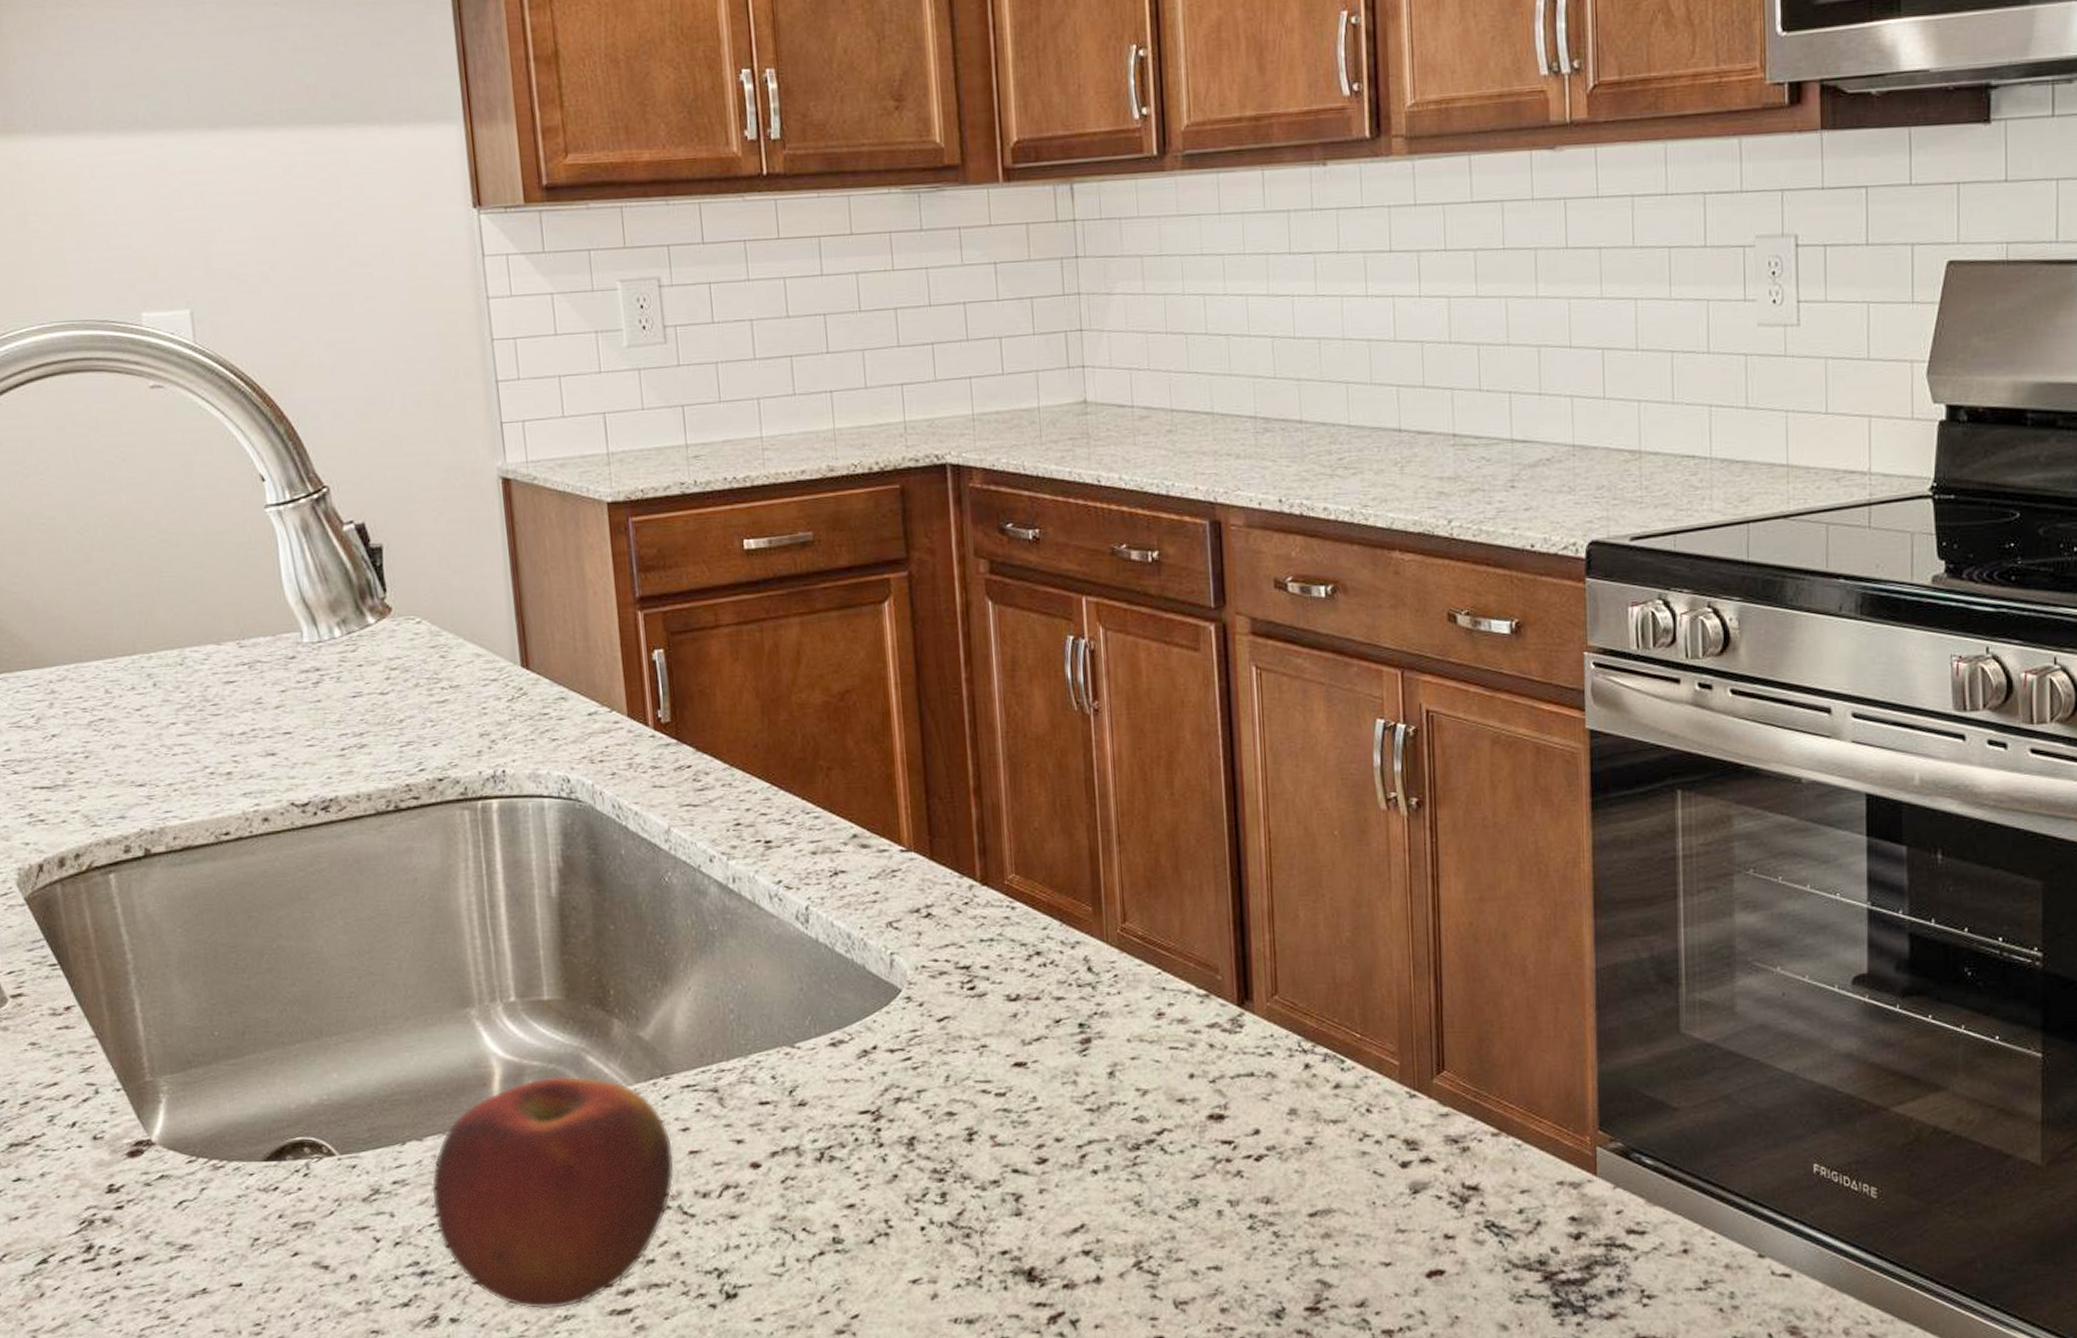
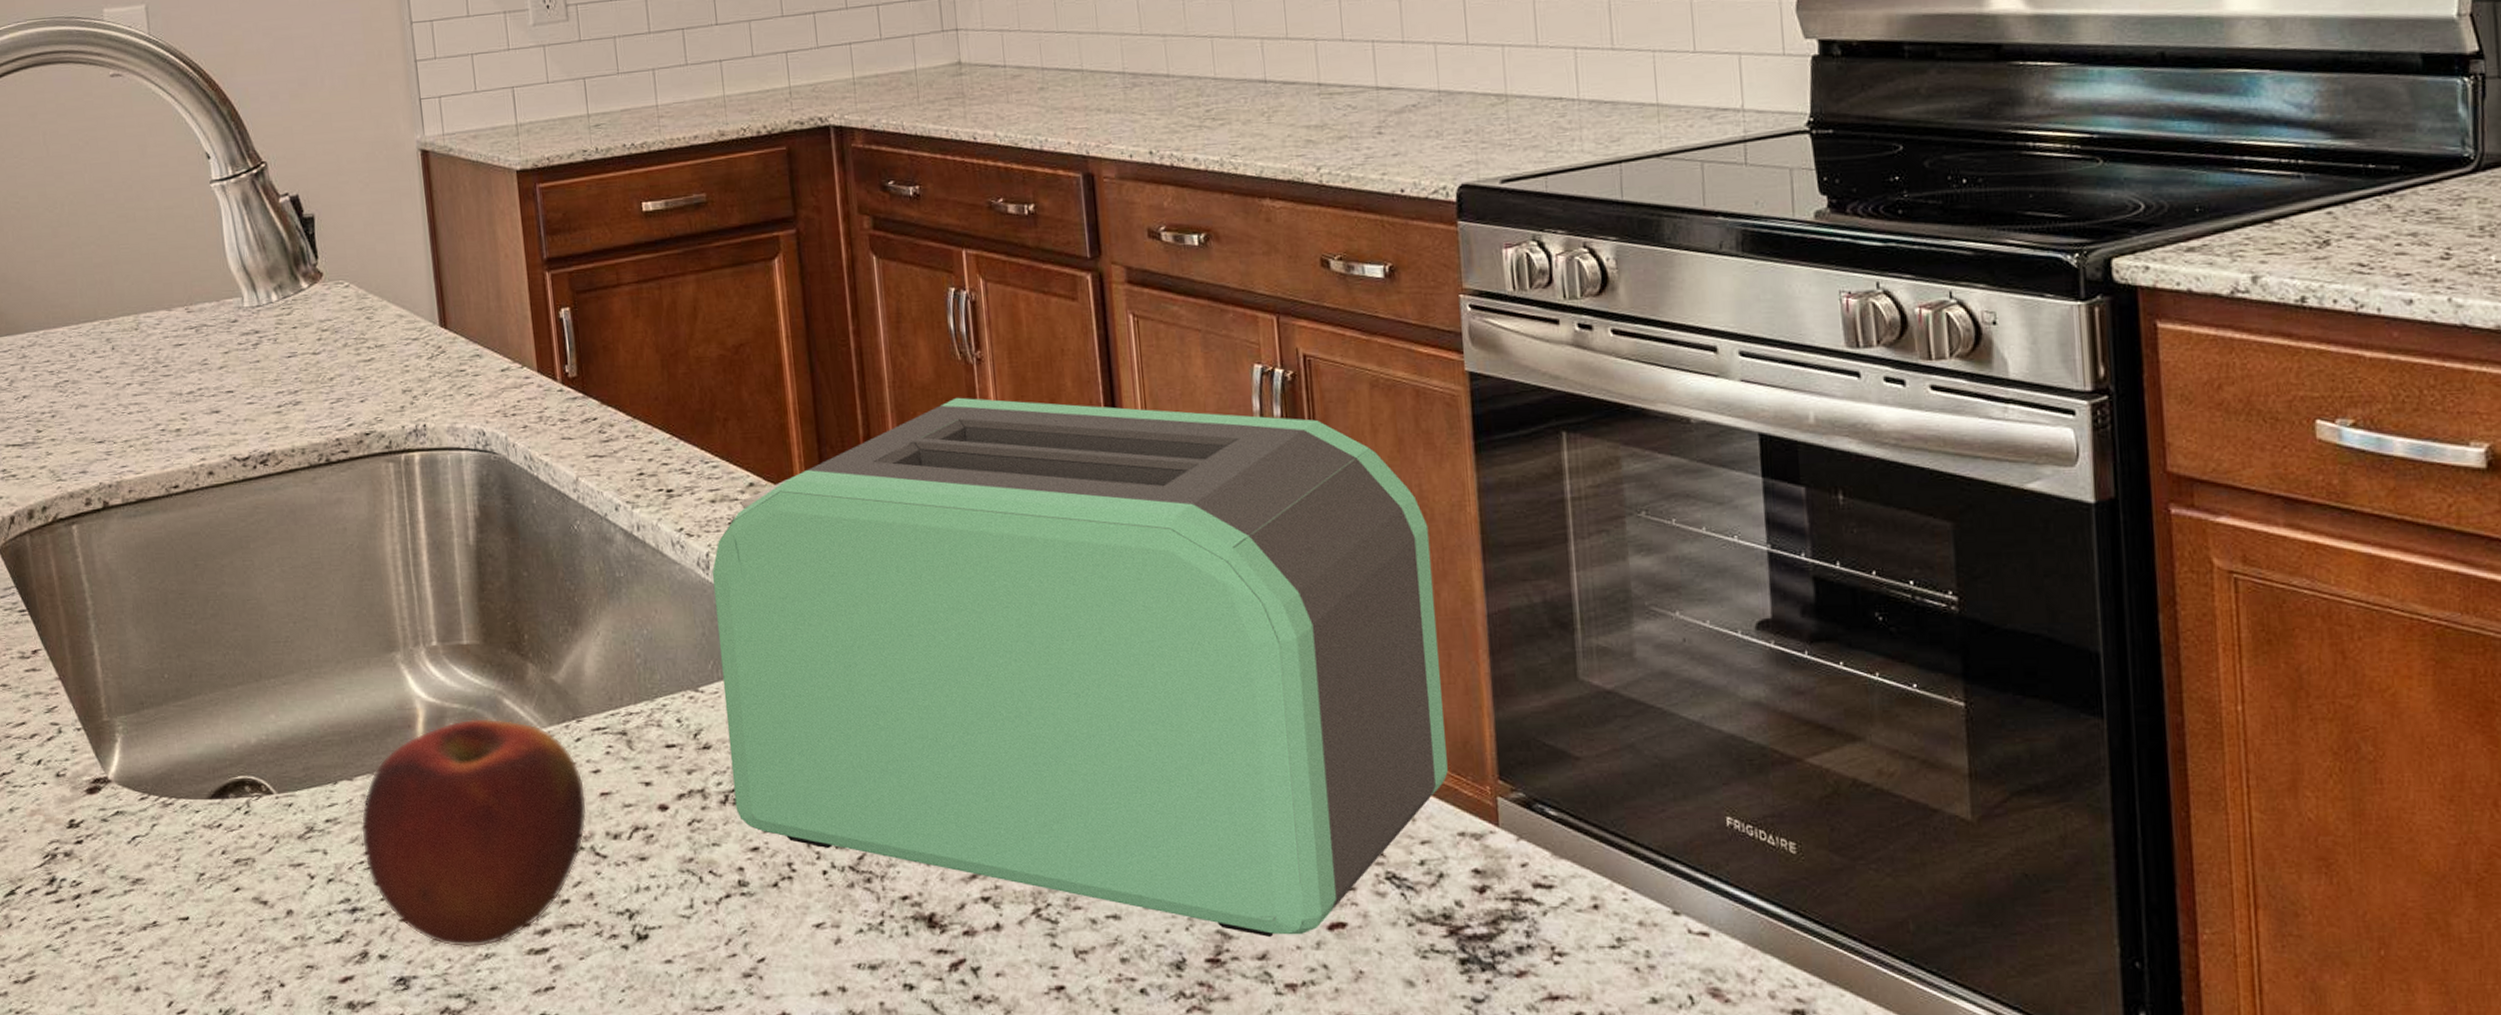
toaster: none [811,748,1550,1285] -> present [711,397,1448,937]

